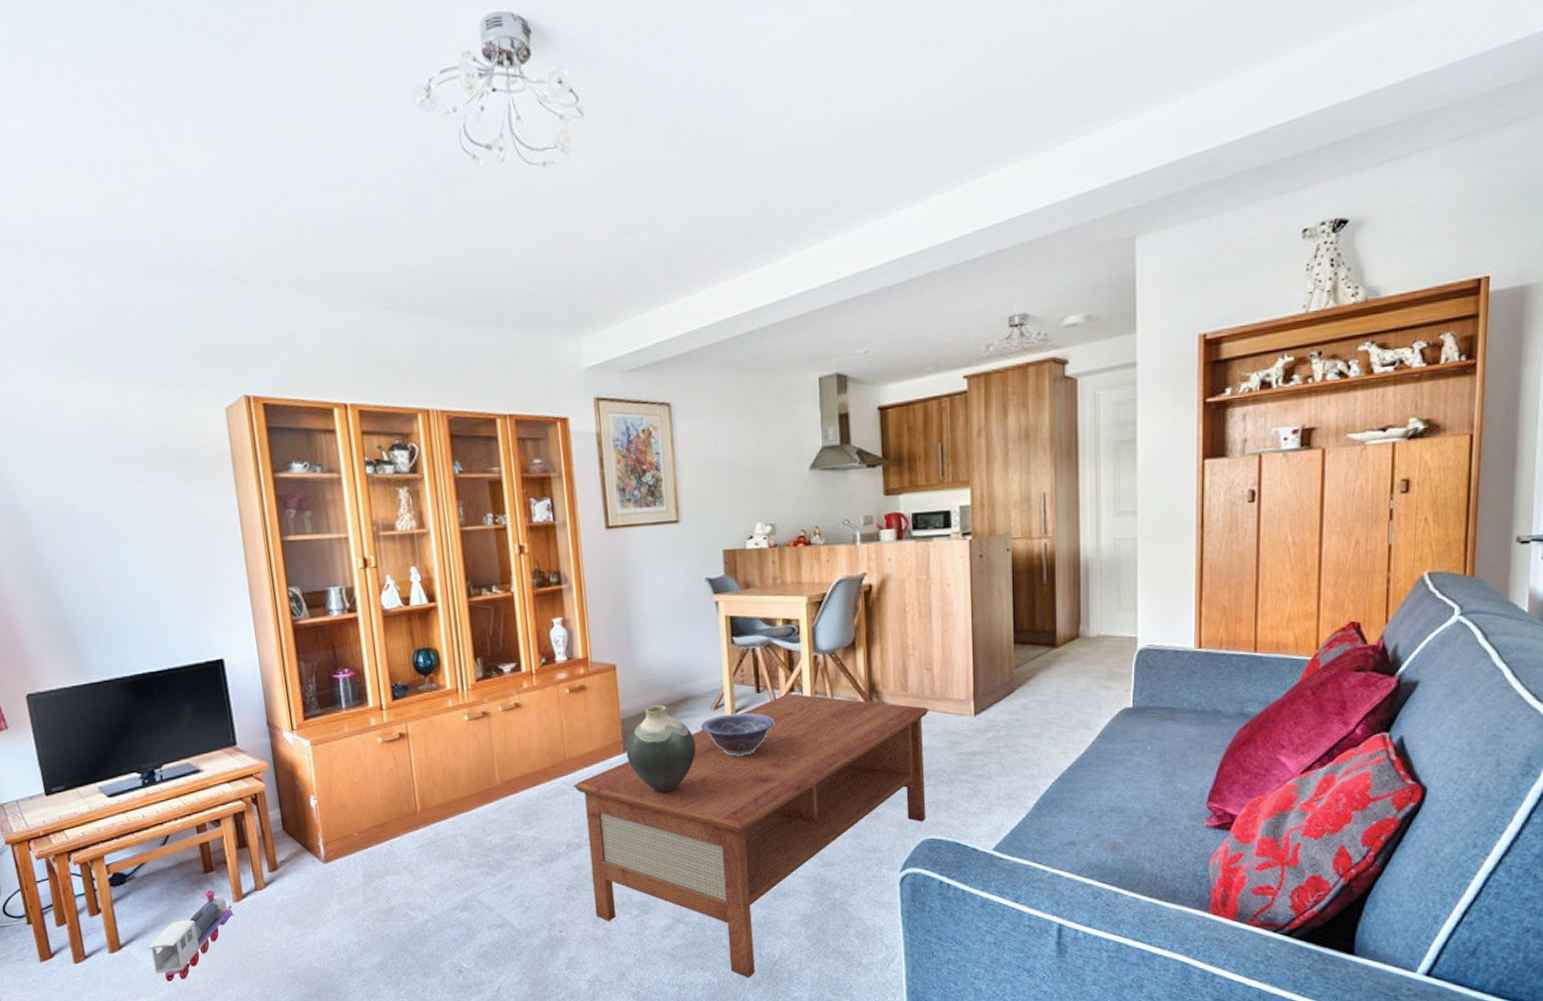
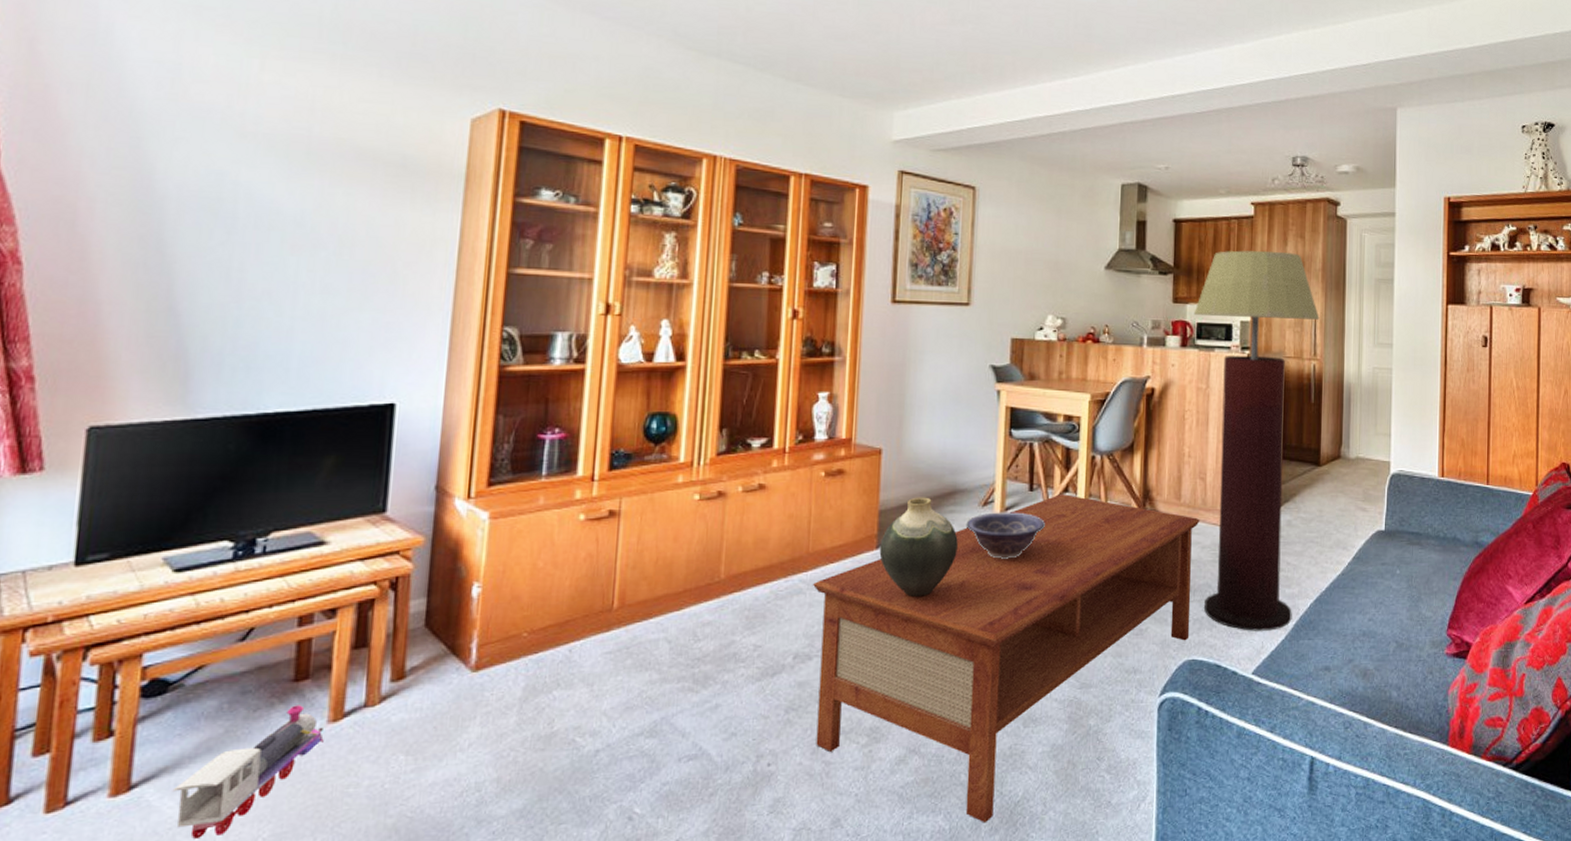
floor lamp: none [907,425,1049,811] -> present [1193,250,1320,631]

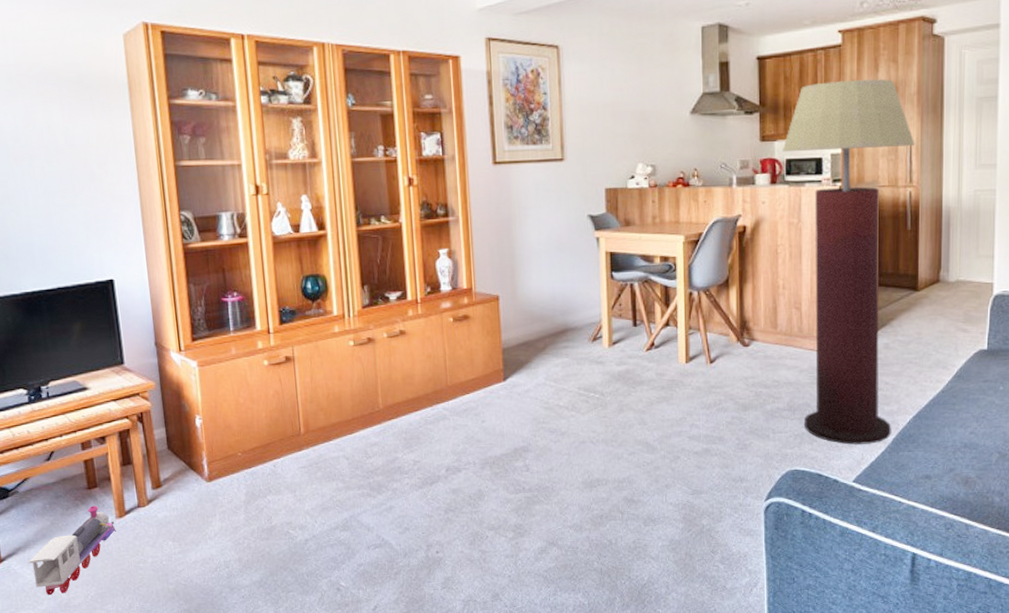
coffee table: present [813,493,1200,824] -> none [455,327,797,601]
vase: present [879,497,958,597] -> none [506,335,574,420]
decorative bowl: present [966,512,1046,559] -> none [579,345,651,387]

